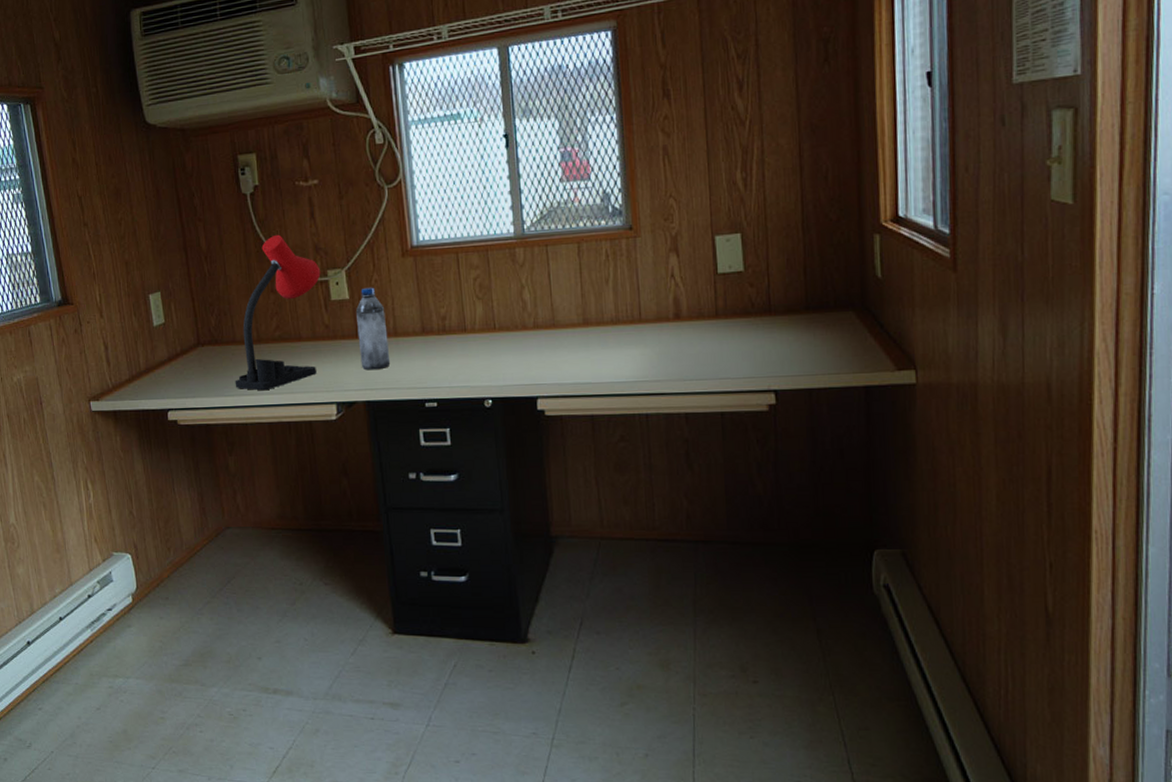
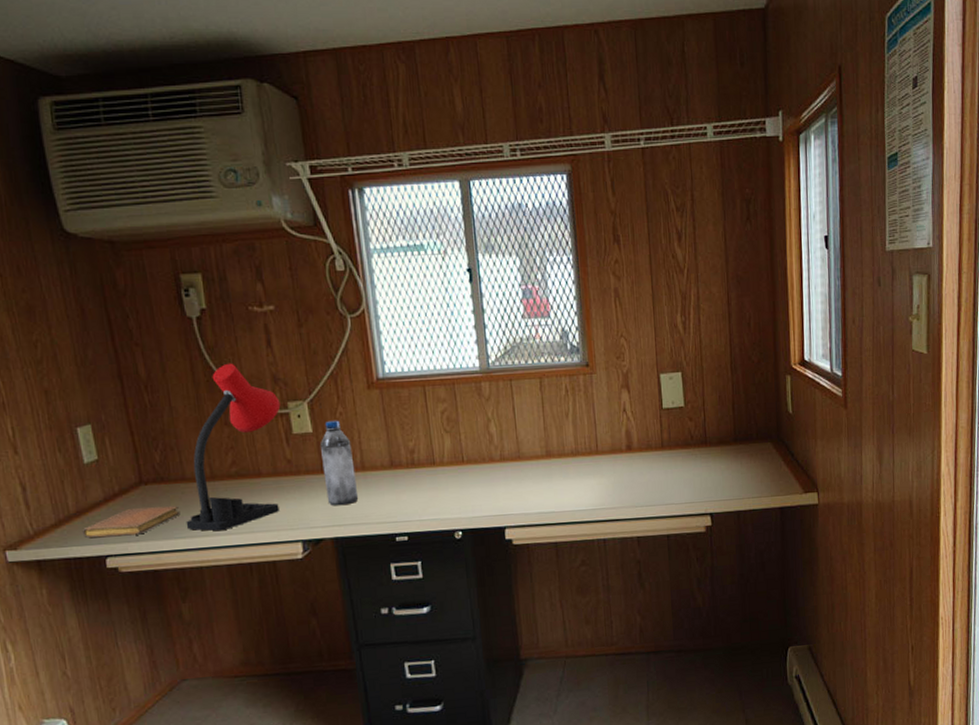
notebook: none [150,366,231,393] -> present [83,506,181,538]

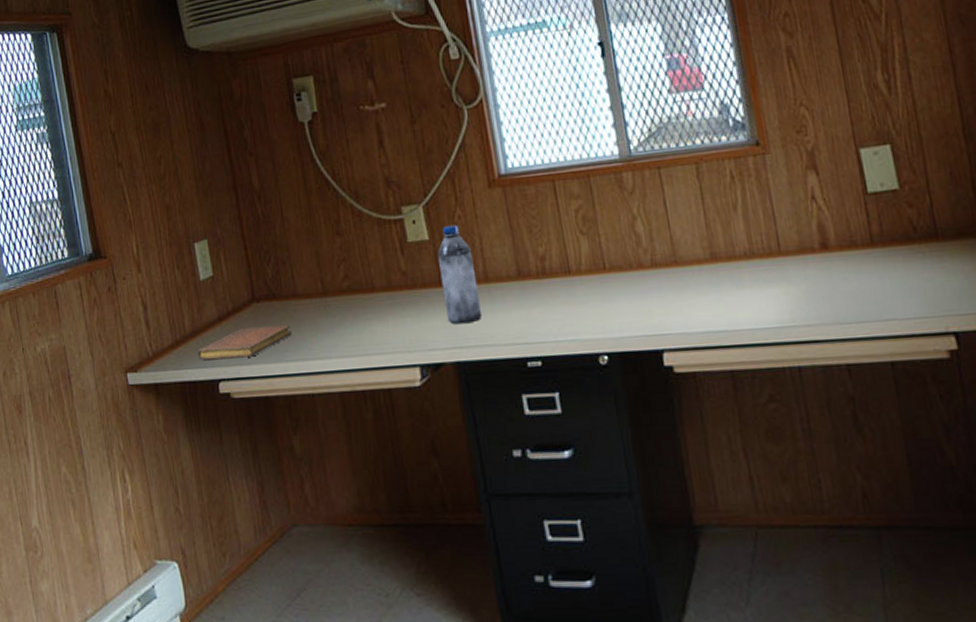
desk lamp: present [186,363,281,531] -> none [297,167,394,354]

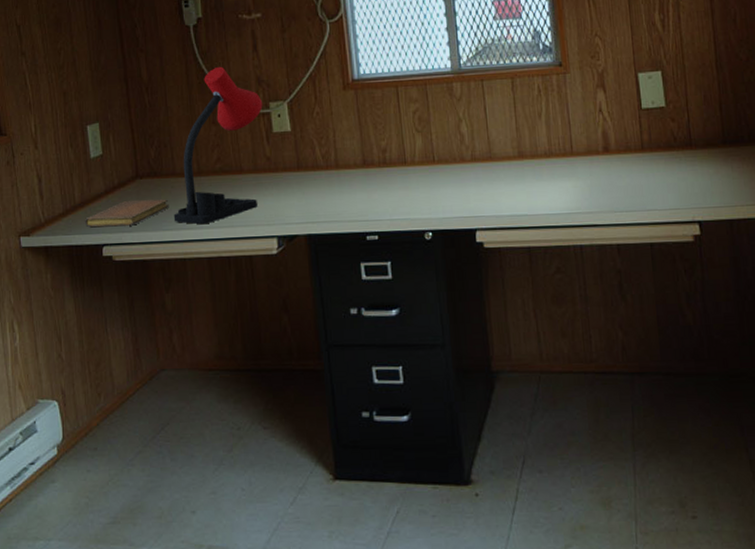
desk lamp: none [297,167,394,354] -> present [173,66,263,225]
water bottle: present [437,224,483,325] -> none [297,119,332,203]

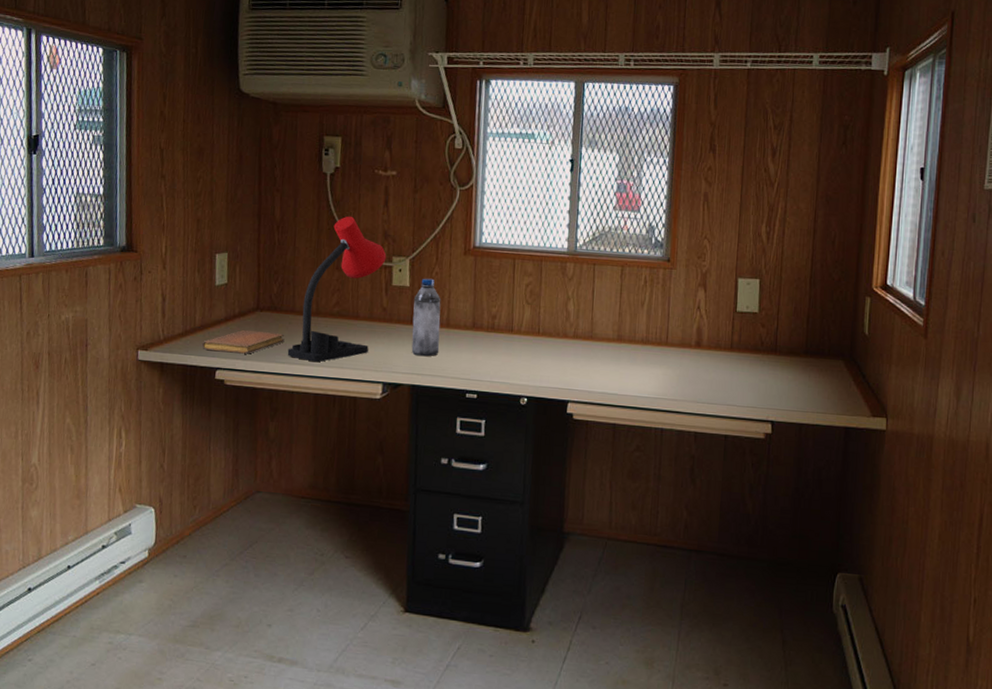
water bottle: none [297,119,332,203] -> present [411,278,441,357]

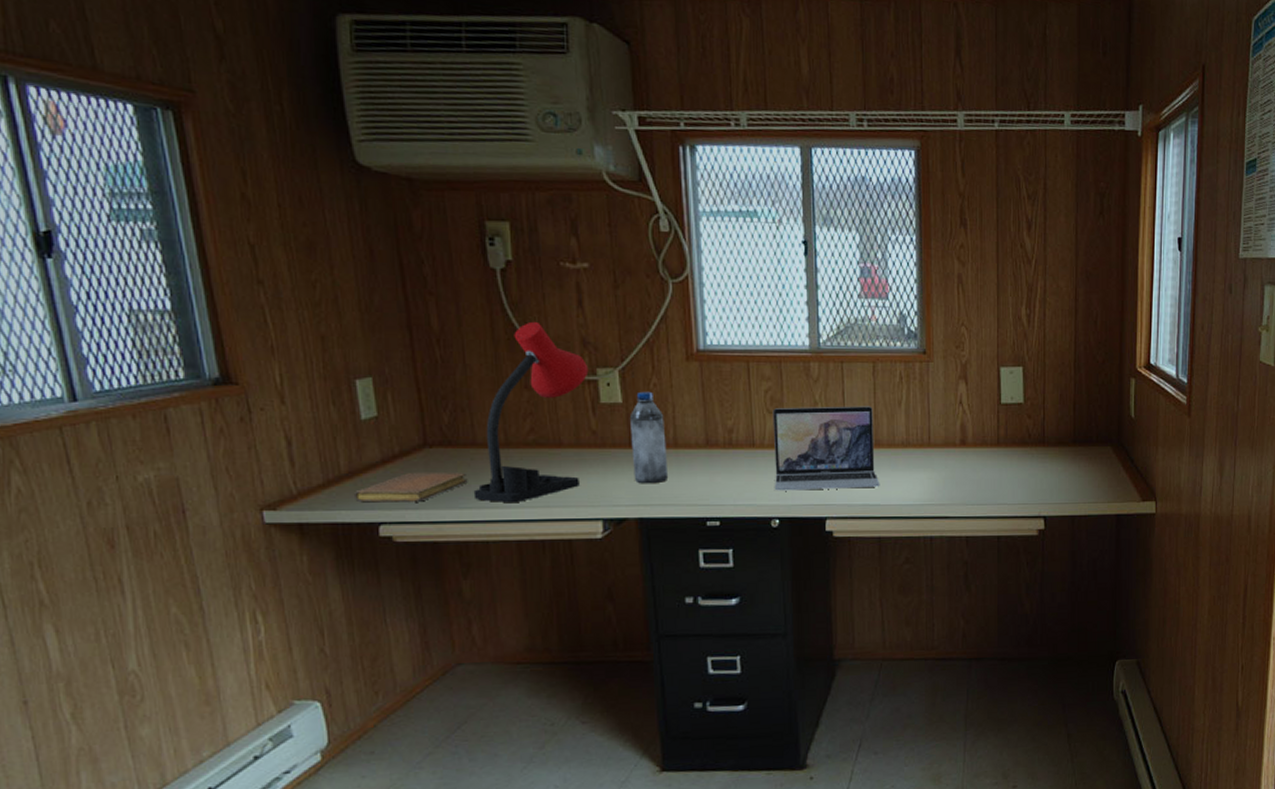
laptop: none [526,300,619,378] -> present [772,406,880,491]

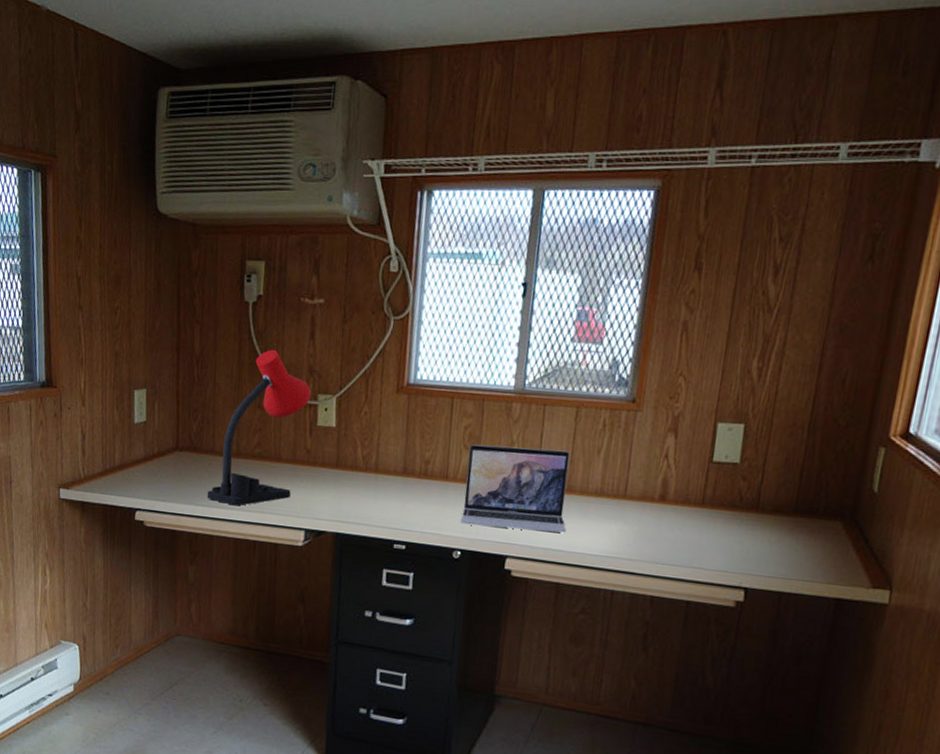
notebook: present [355,471,468,503] -> none [122,469,204,496]
water bottle: present [629,391,669,484] -> none [336,418,370,503]

